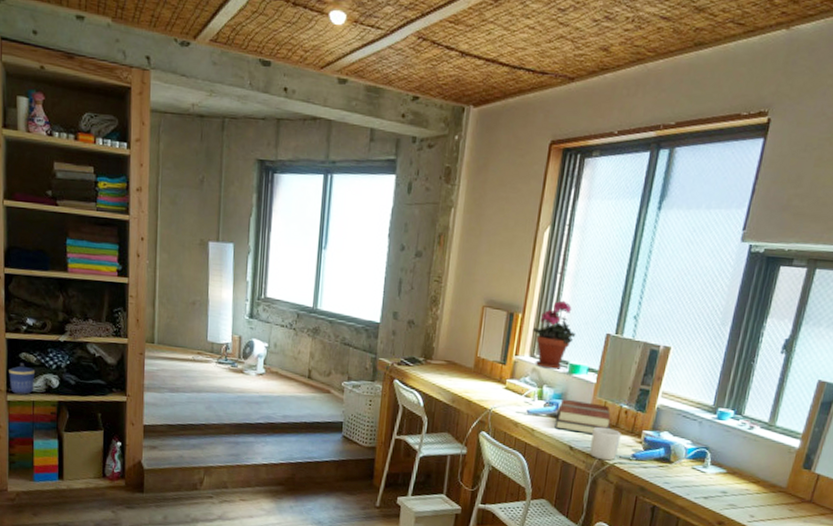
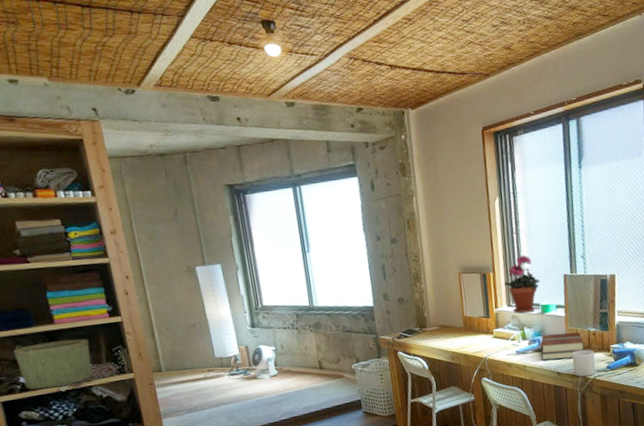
basket: none [26,286,94,337] -> present [13,339,93,390]

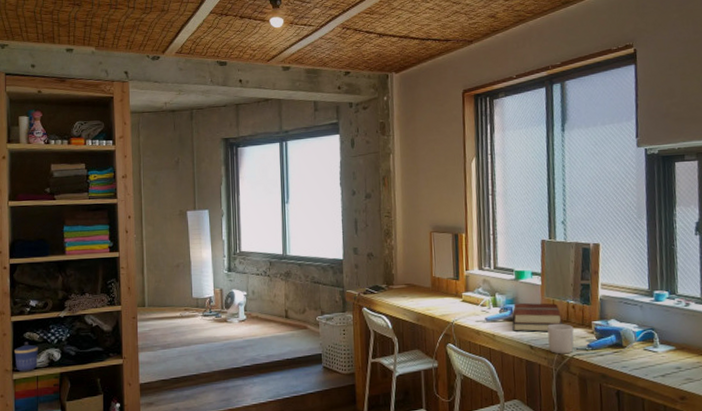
basket: present [13,339,93,390] -> none [29,270,90,314]
potted plant: present [504,255,540,314] -> none [477,217,515,279]

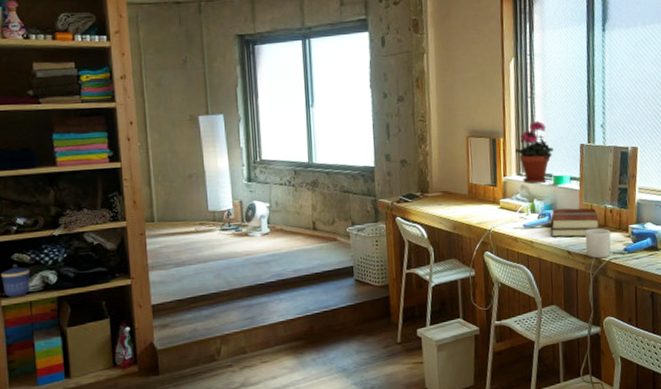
potted plant: none [477,217,515,279] -> present [515,120,554,184]

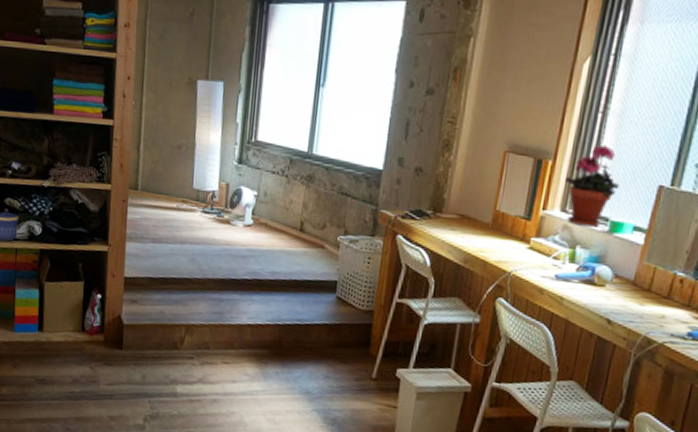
books: present [550,208,601,238] -> none [589,262,662,307]
mug: present [585,228,611,259] -> none [632,297,674,339]

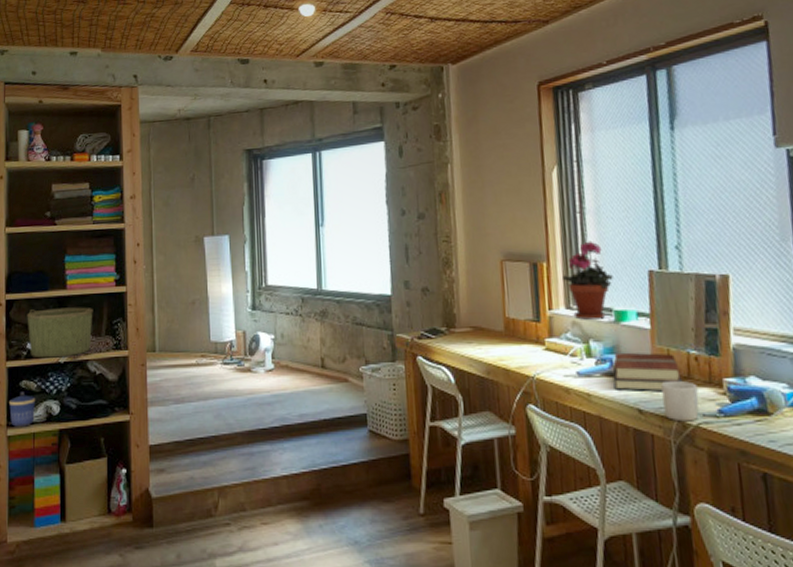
basket: none [13,129,79,182] -> present [27,307,93,358]
books: none [589,262,662,307] -> present [612,352,683,392]
mug: none [632,297,674,339] -> present [661,380,699,422]

